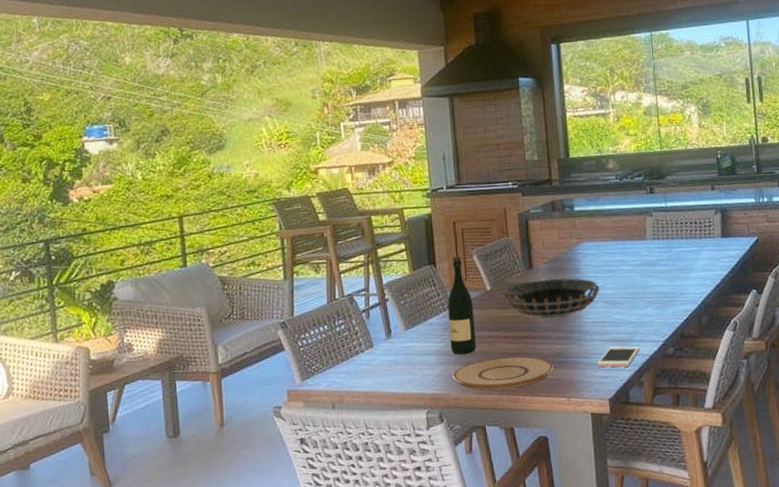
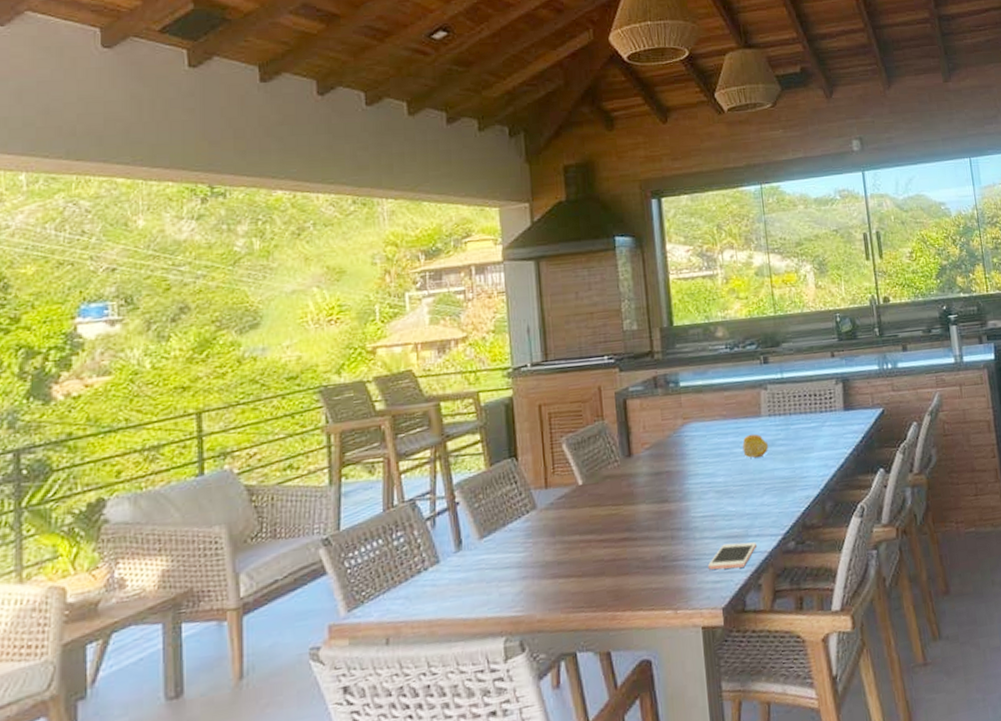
wine bottle: present [447,256,477,355] -> none [531,446,566,566]
plate: present [452,356,554,391] -> none [537,562,657,608]
decorative bowl: present [503,278,600,319] -> none [597,465,710,516]
fruit: none [629,254,652,275] -> present [742,434,768,458]

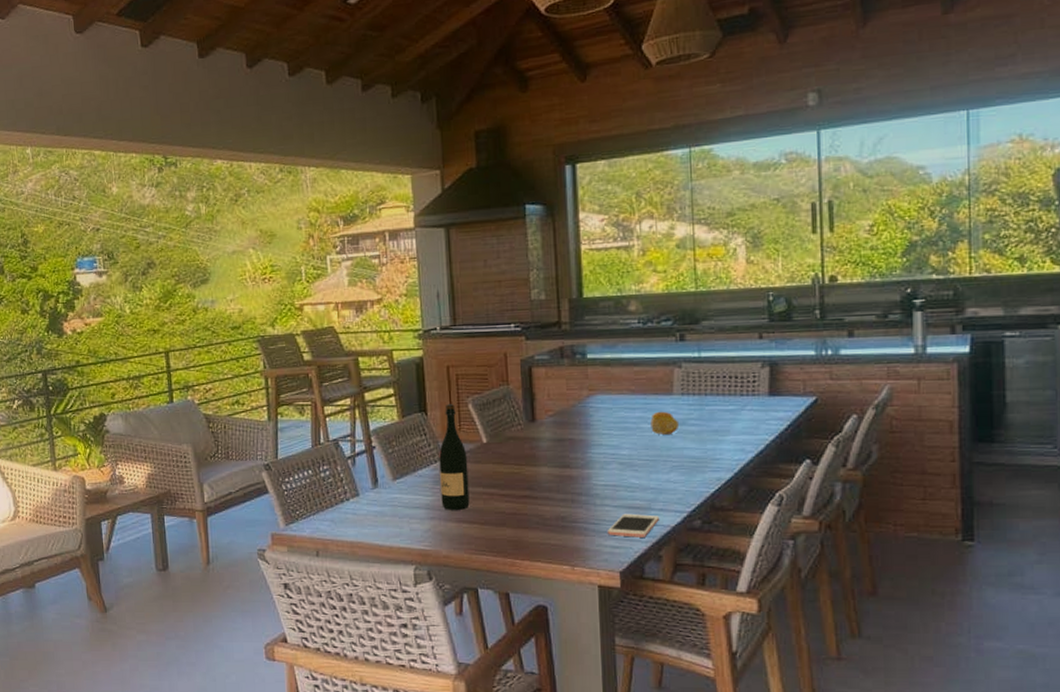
wine bottle: none [531,446,566,566] -> present [439,404,470,510]

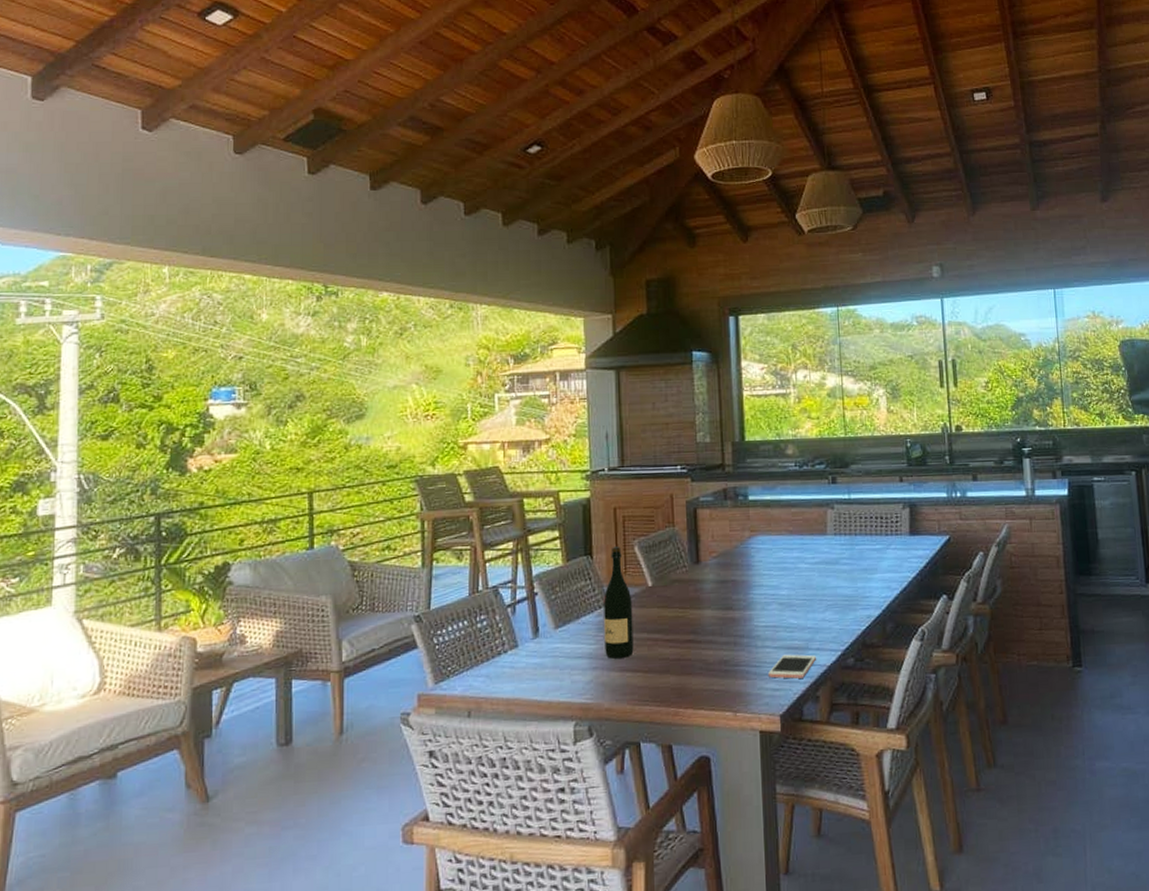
fruit: present [650,411,678,435] -> none [807,551,832,574]

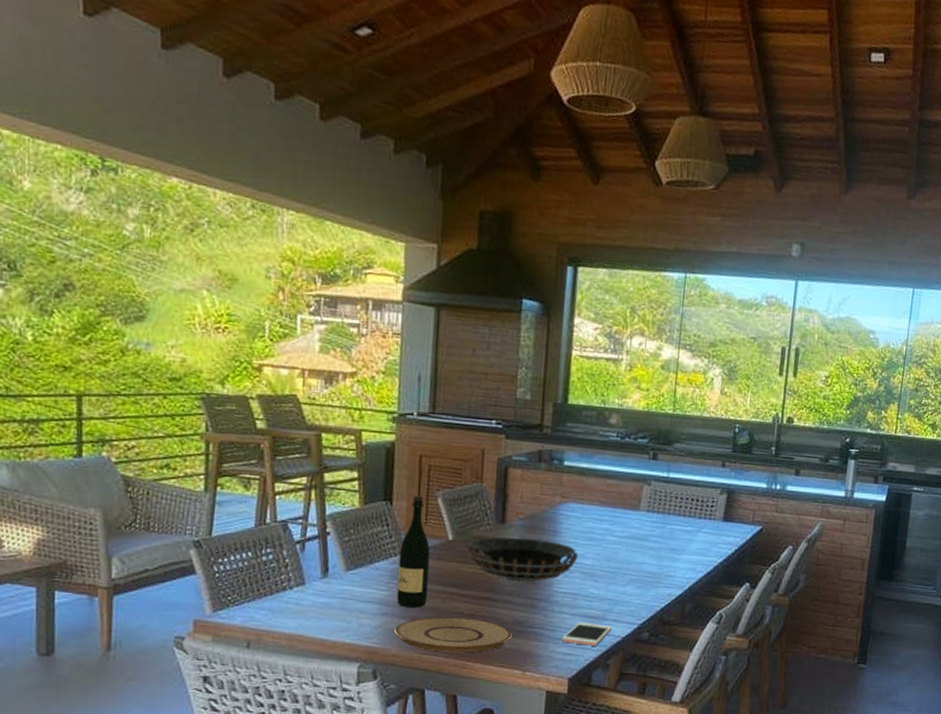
plate: none [606,662,719,701] -> present [394,616,512,653]
decorative bowl: none [666,575,774,621] -> present [466,537,579,583]

